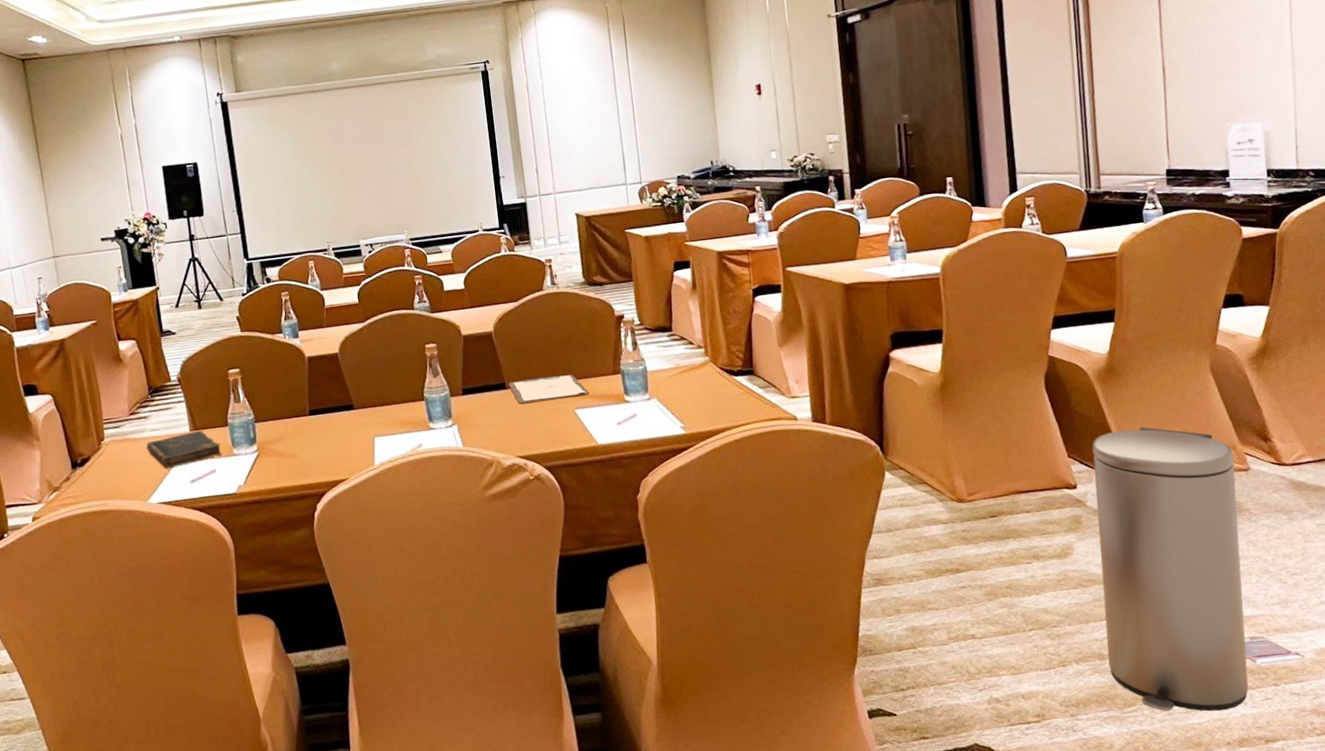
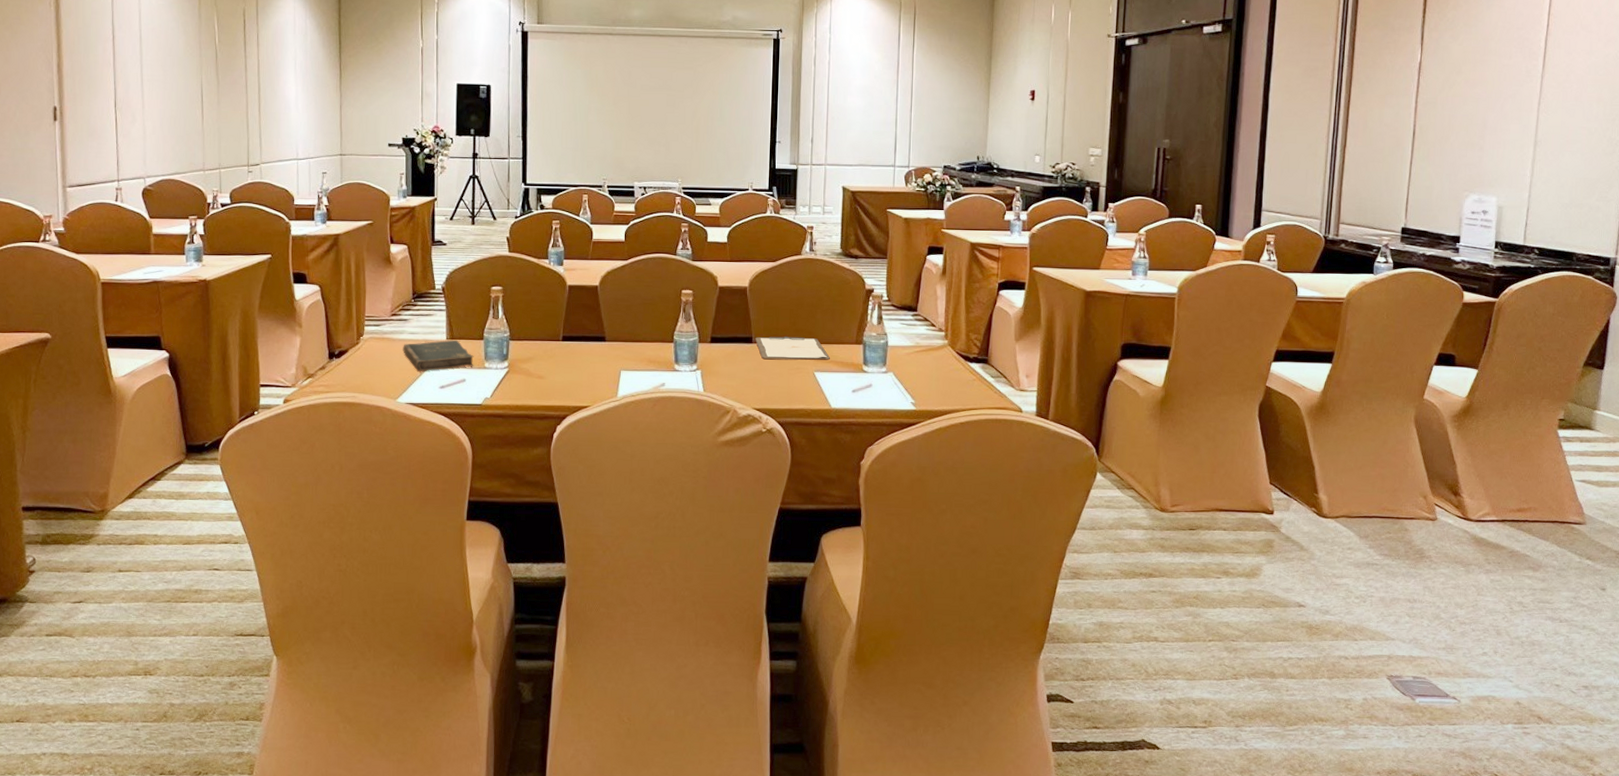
pedal bin: present [1092,426,1248,711] -> none [1278,465,1424,741]

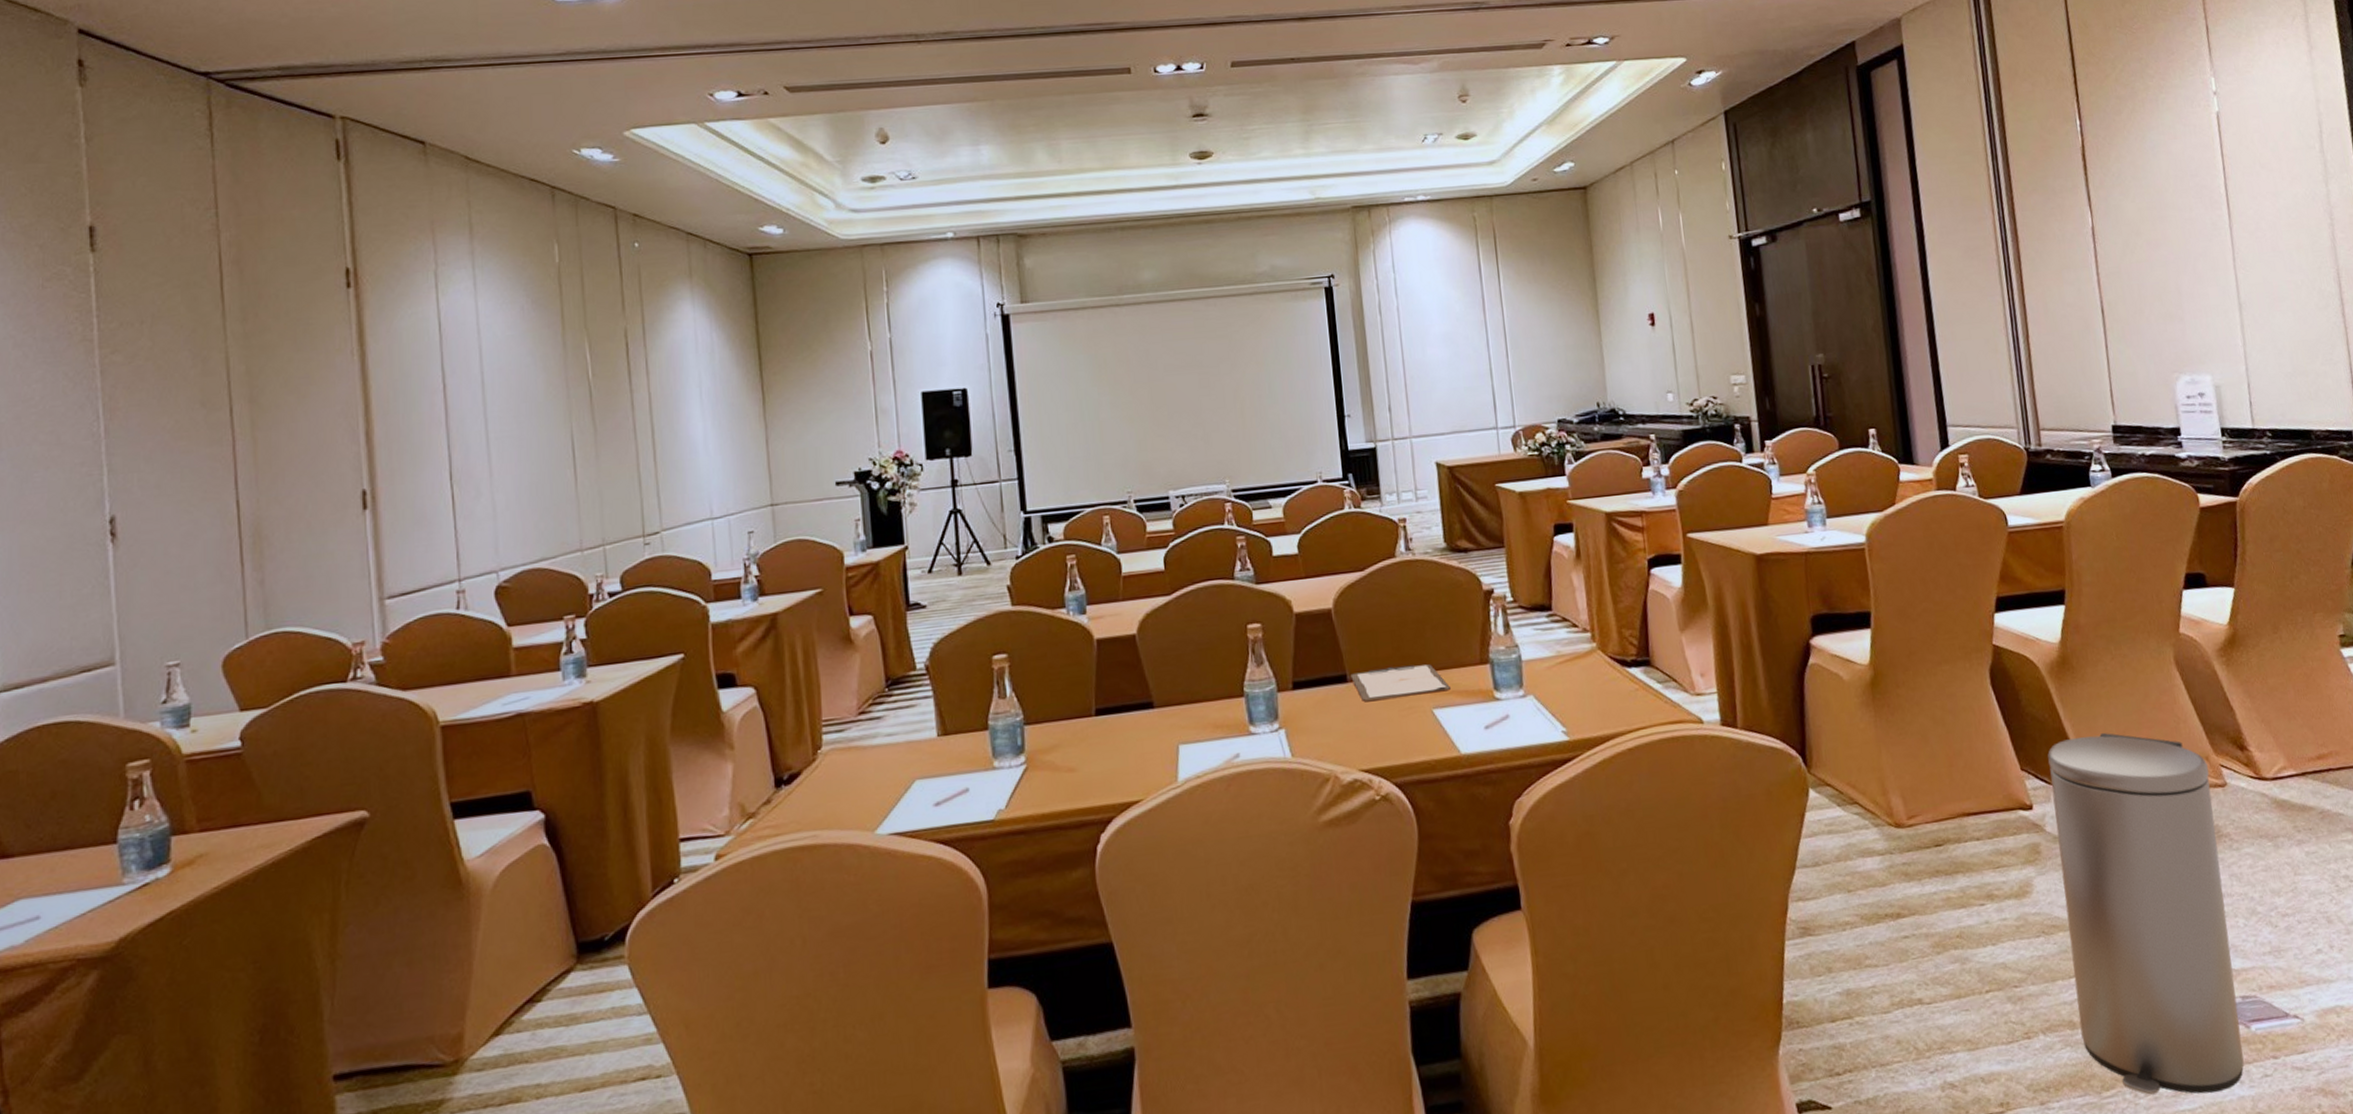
bible: present [403,340,474,371] -> none [878,735,979,787]
pedal bin: none [1278,465,1424,741] -> present [2047,732,2244,1095]

